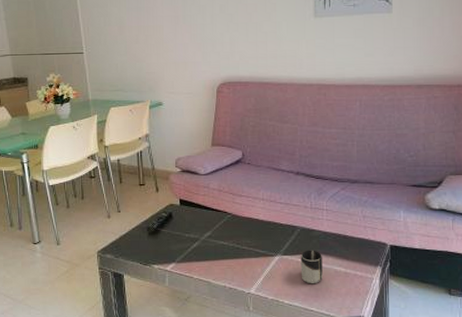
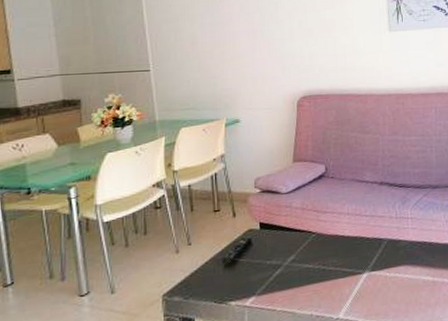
cup: present [300,250,323,284] -> none [388,261,412,299]

